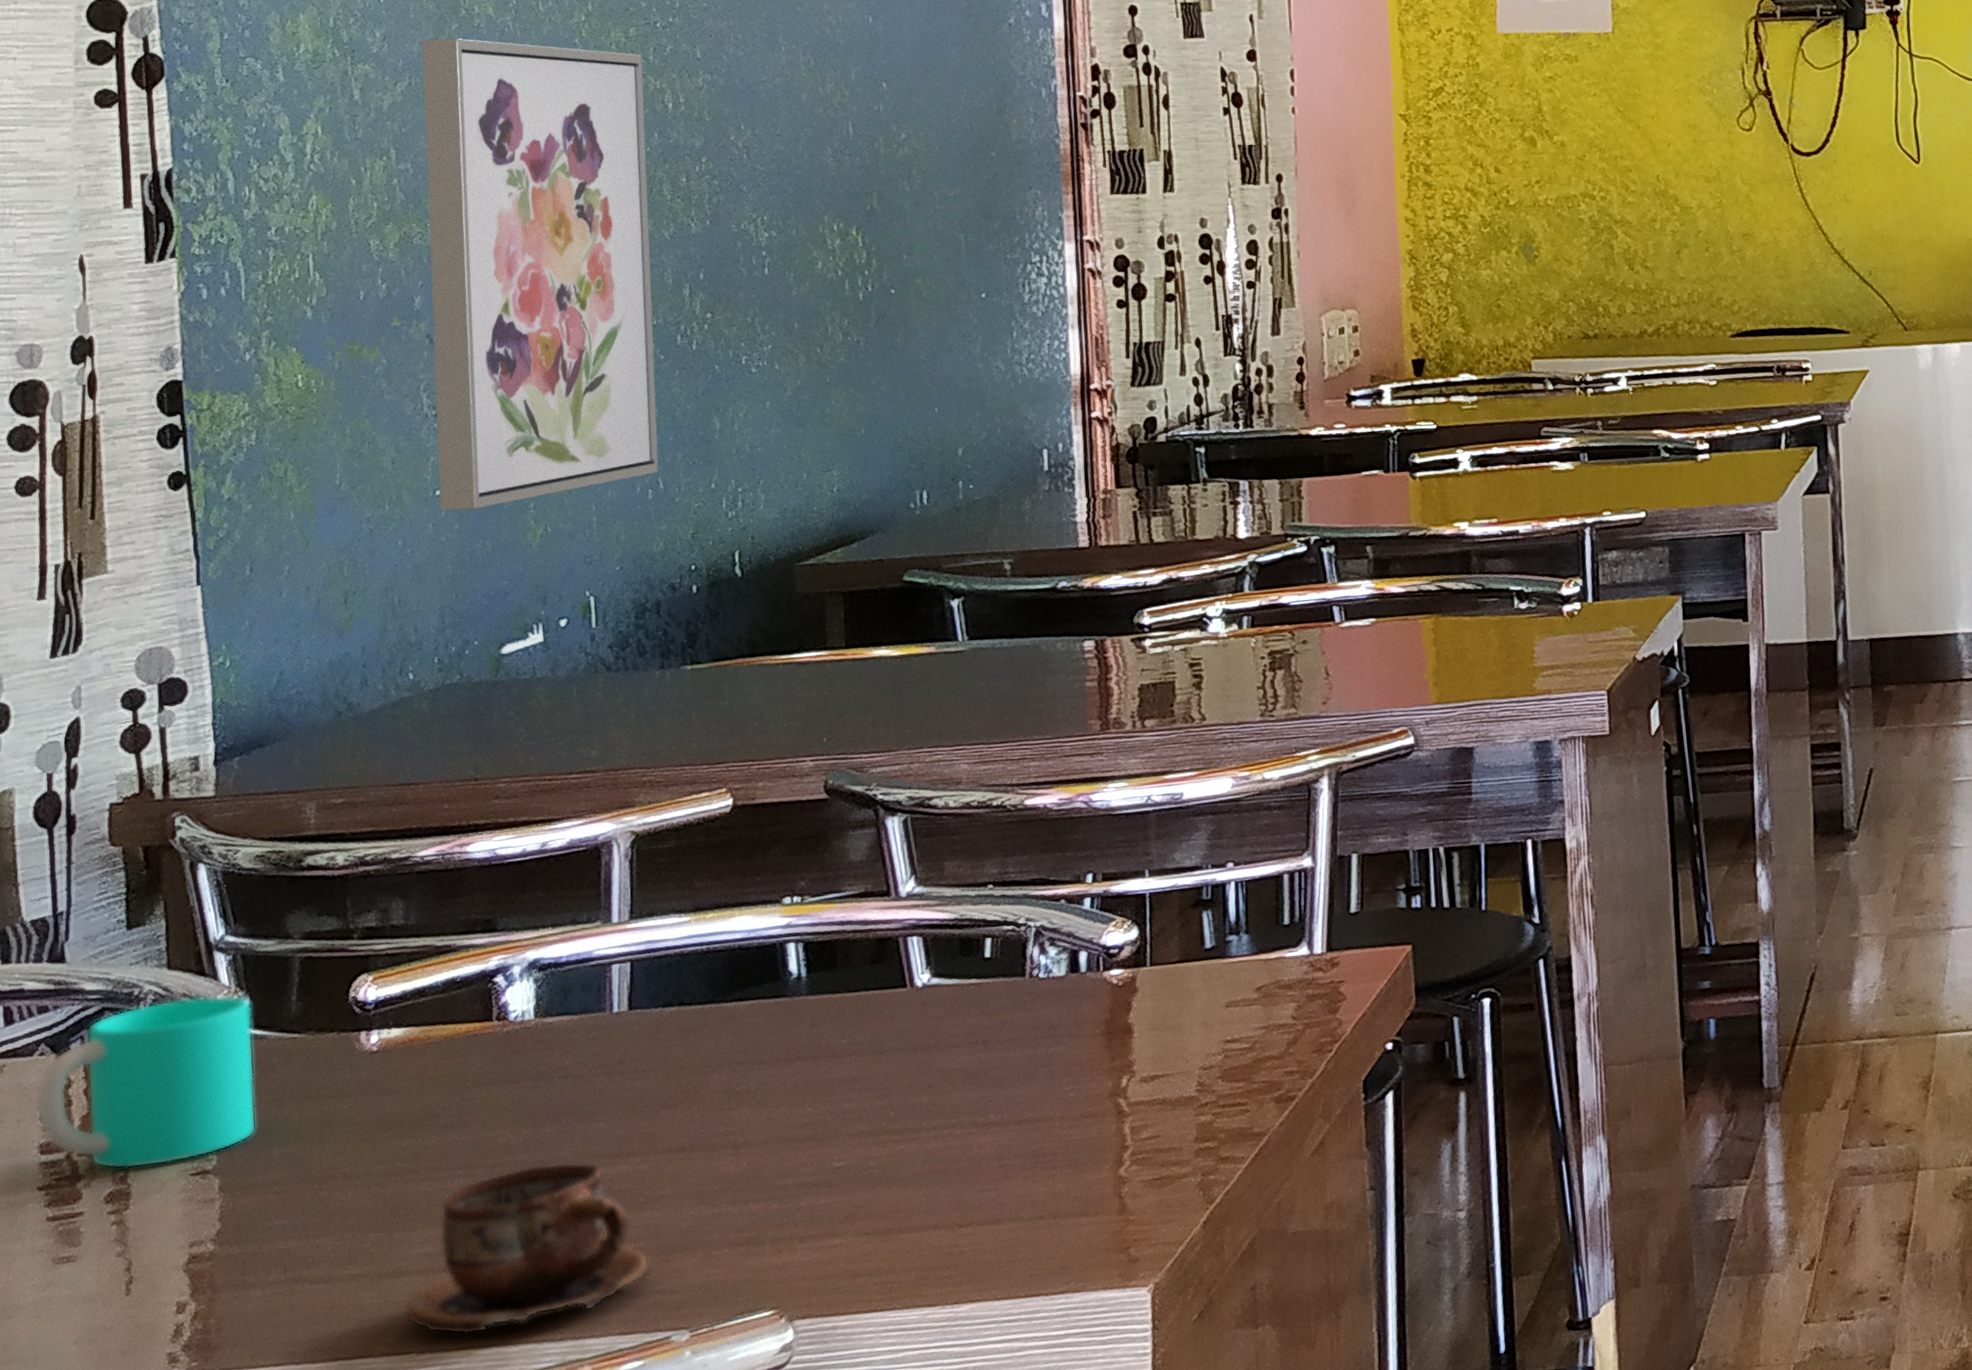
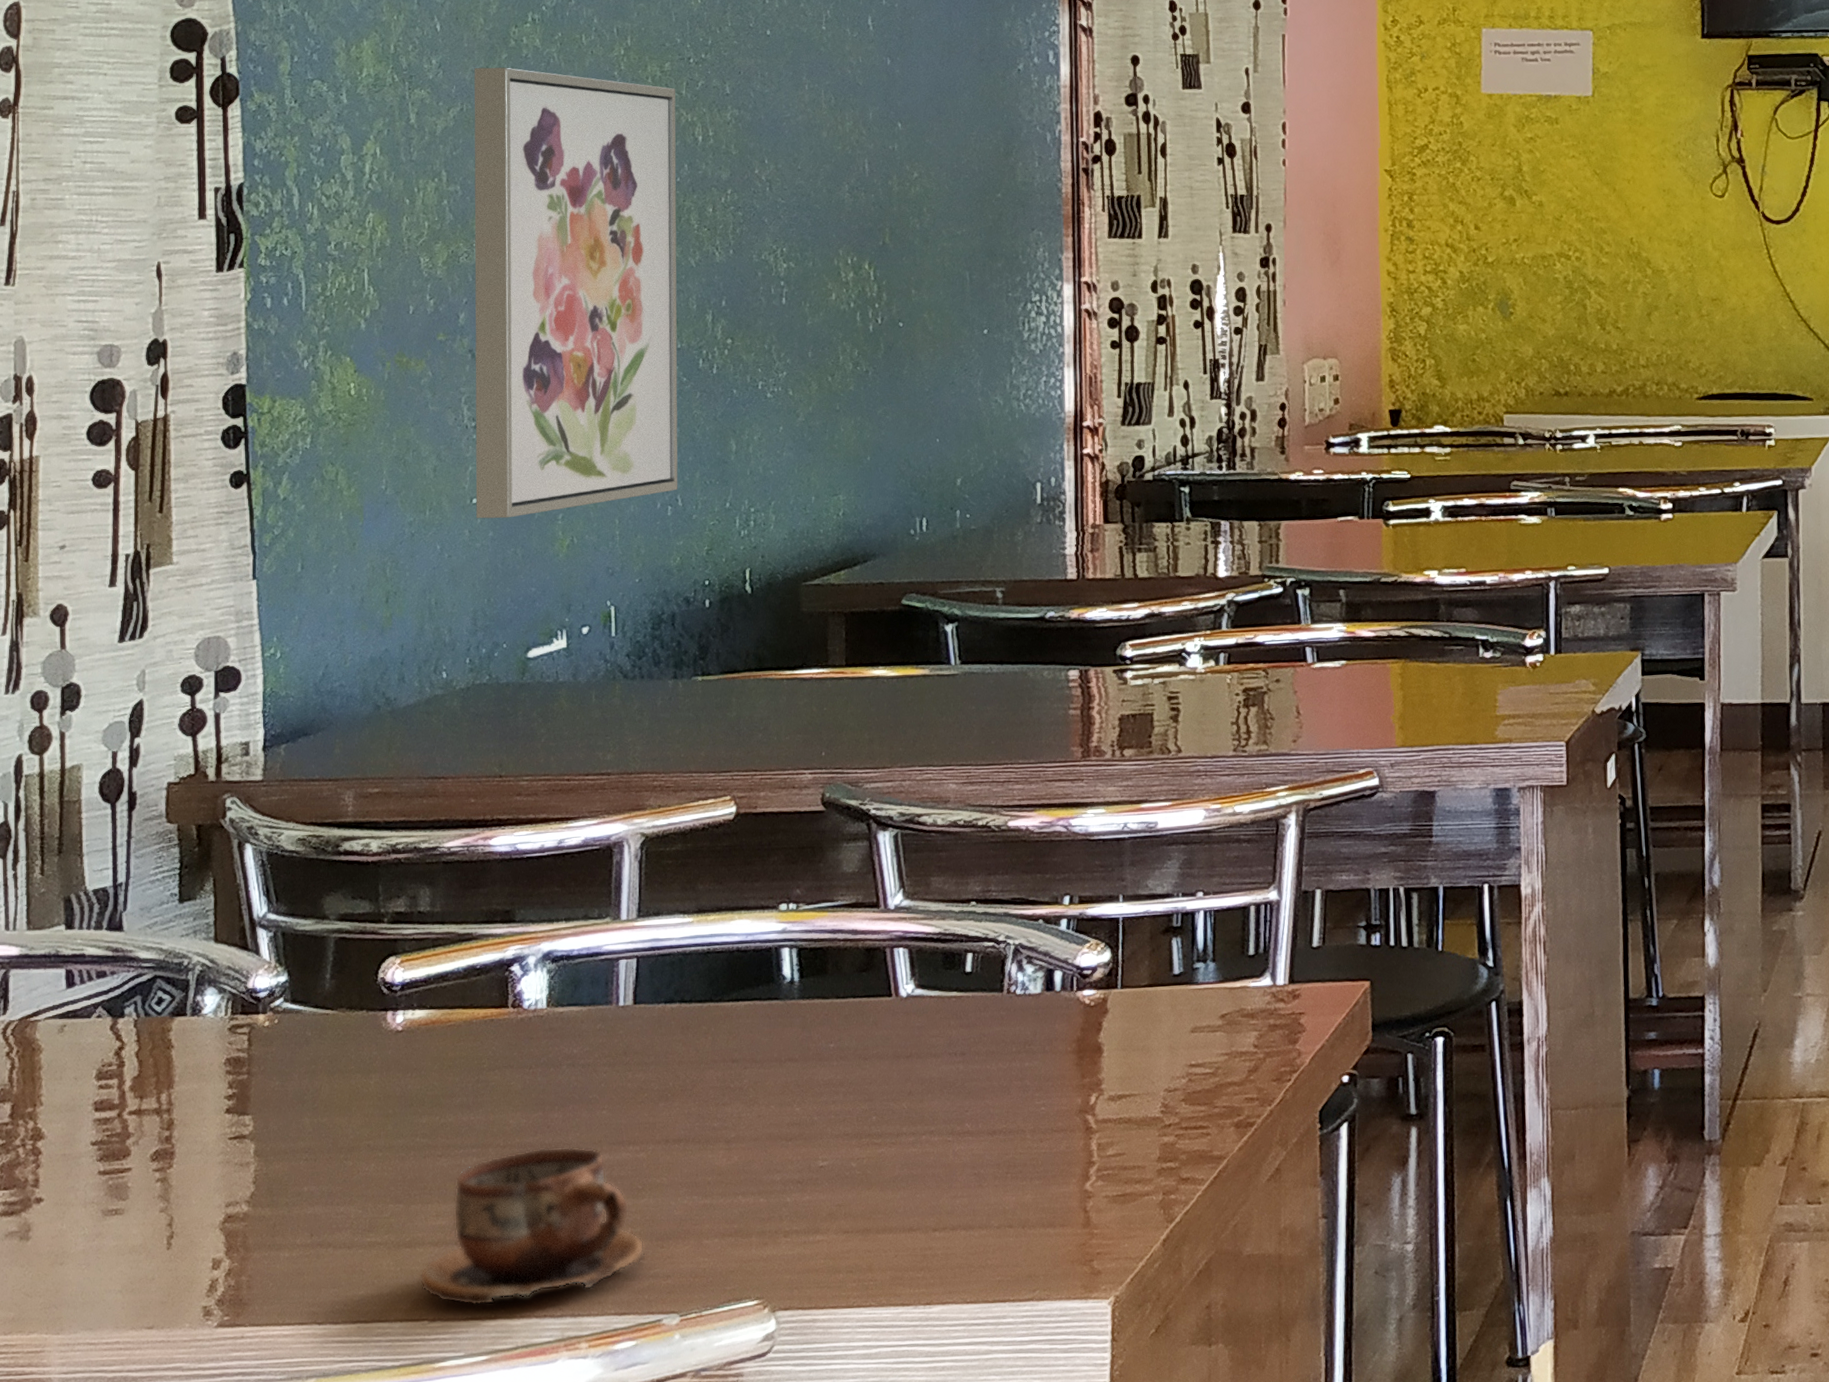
cup: present [35,994,257,1170] -> none [91,969,290,1130]

